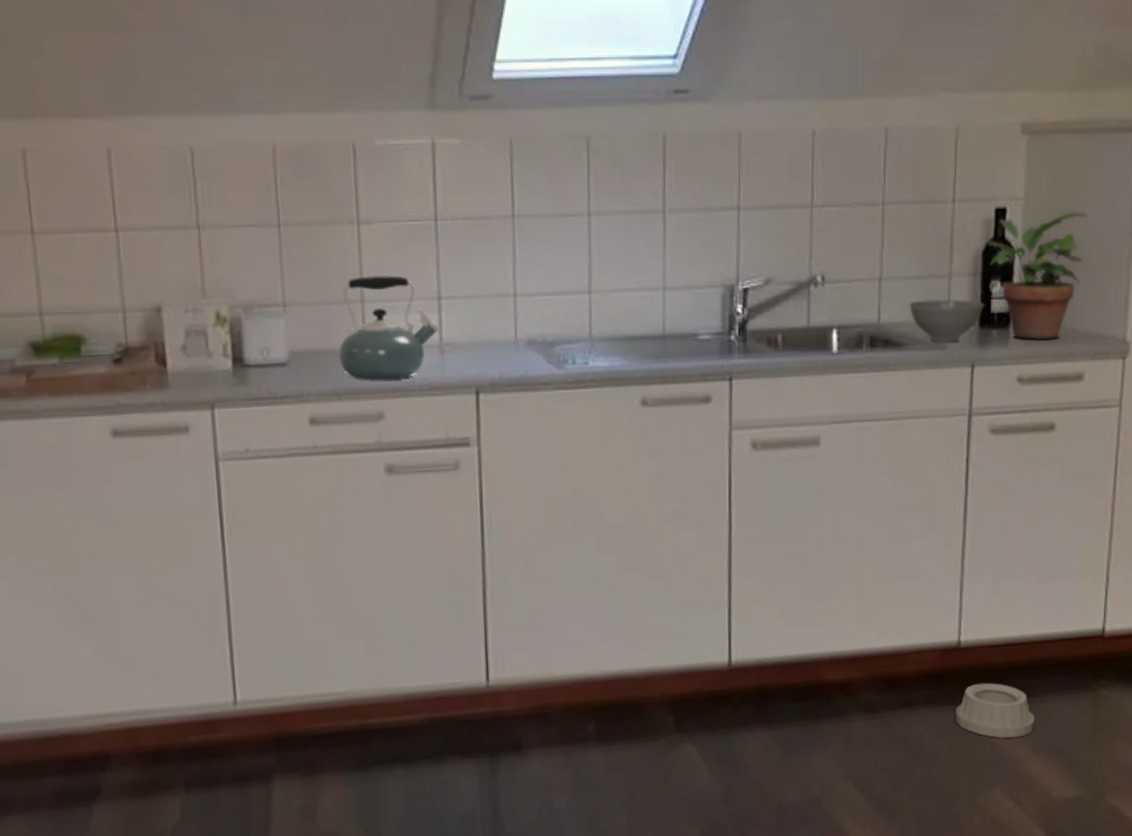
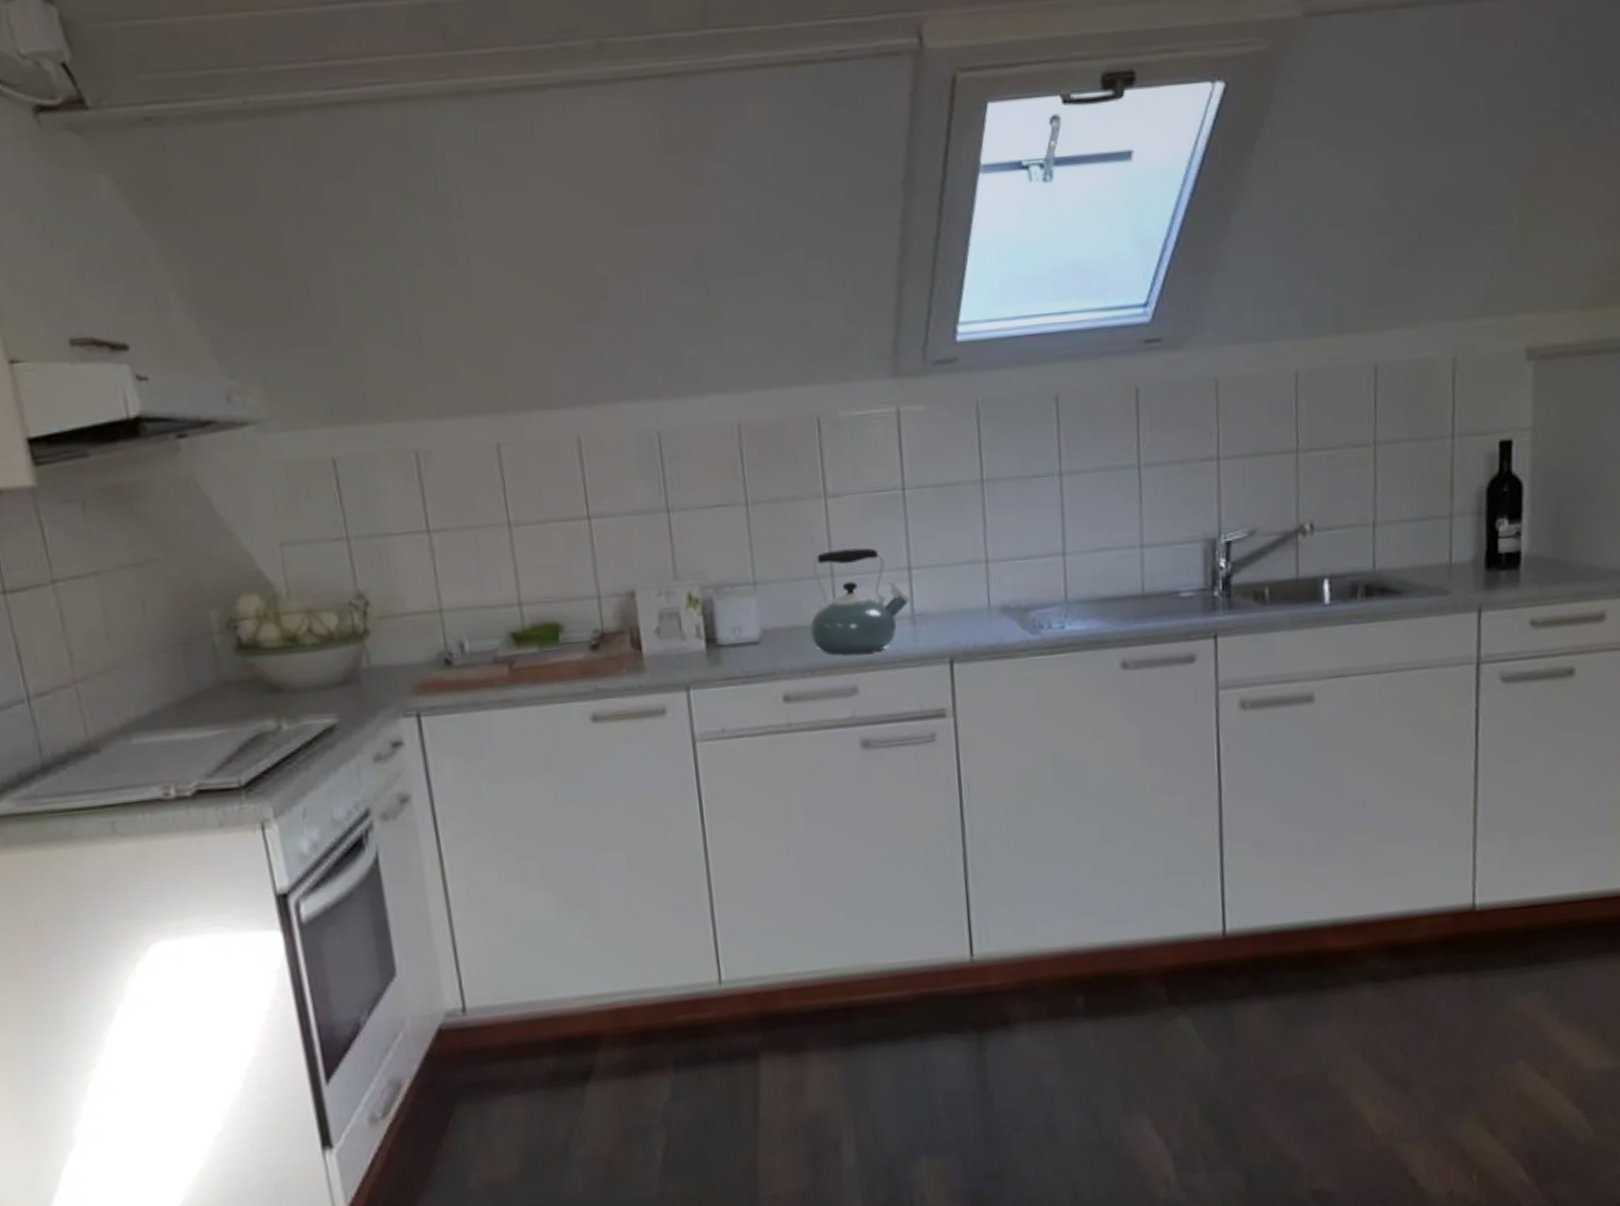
bowl: present [908,299,985,343] -> none [1405,541,1491,588]
pet bowl: present [955,682,1035,739] -> none [1471,947,1562,1007]
potted plant: present [988,211,1090,341] -> none [1492,438,1607,581]

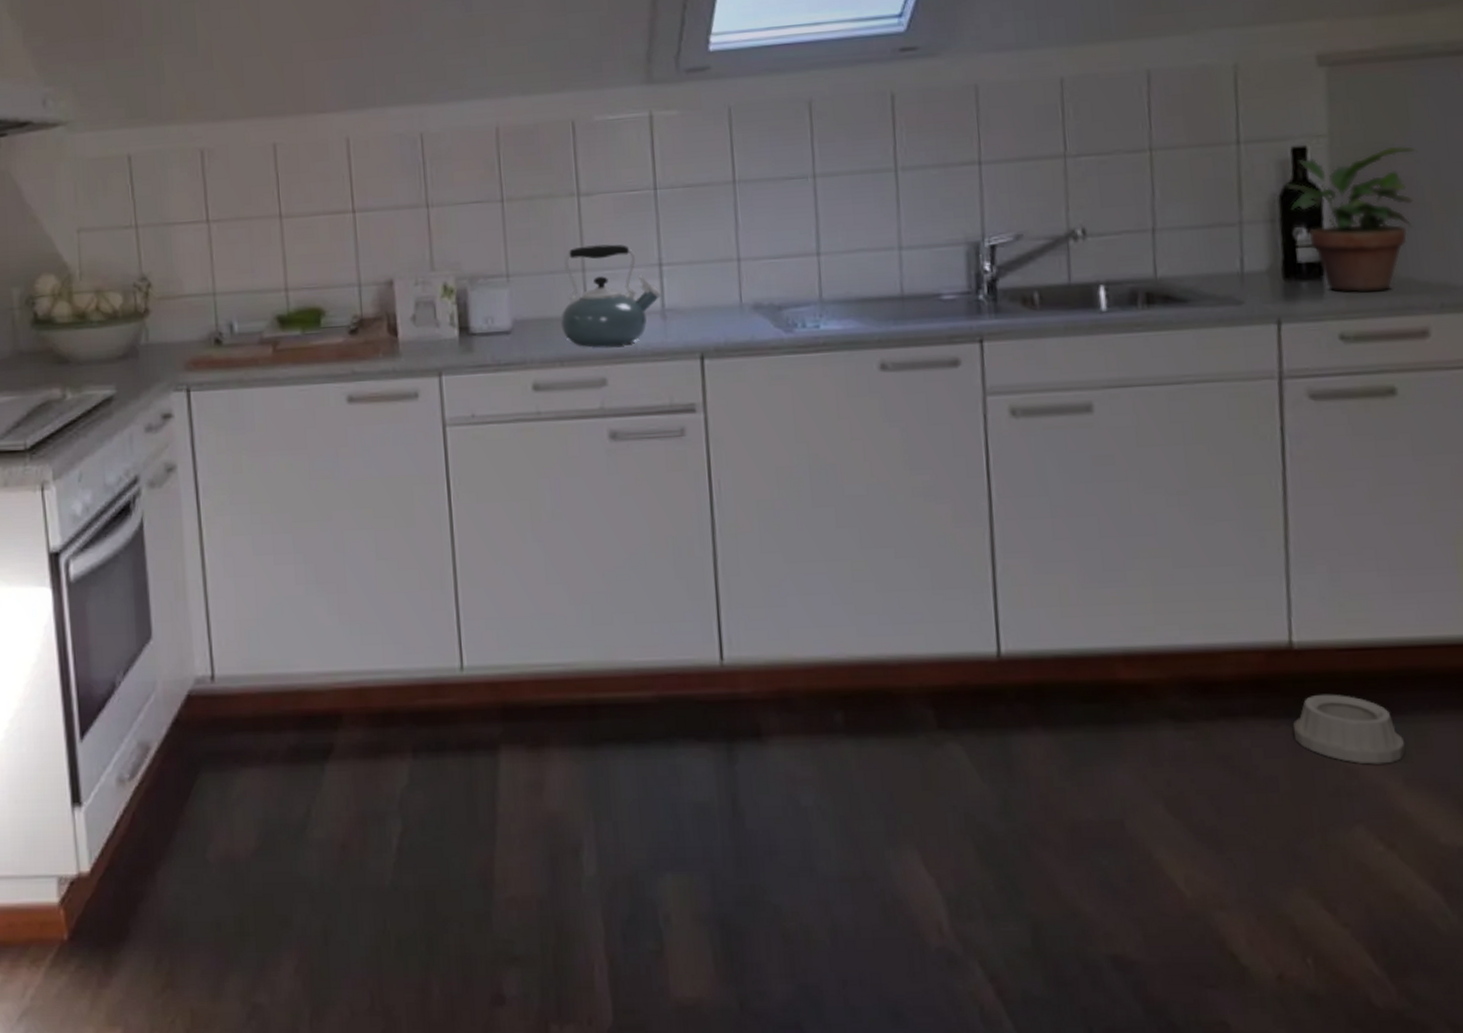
pet bowl: none [1471,947,1562,1007] -> present [1292,694,1405,765]
potted plant: none [1492,438,1607,581] -> present [1285,145,1418,293]

